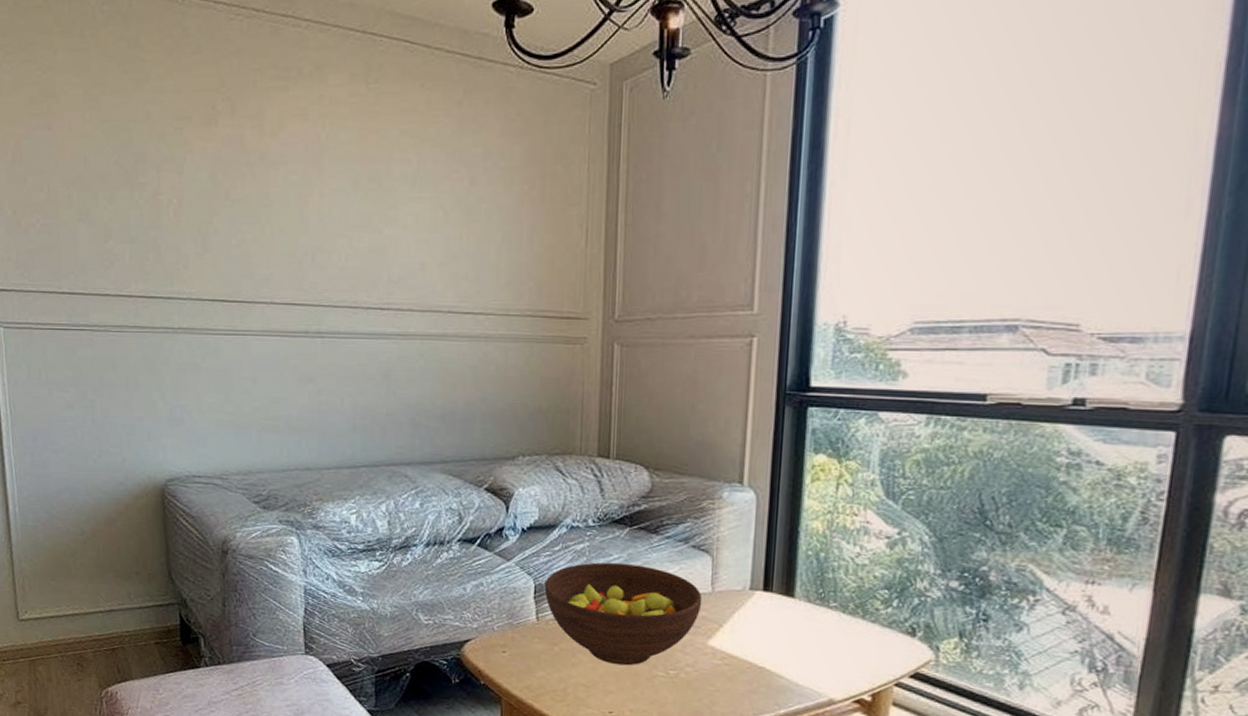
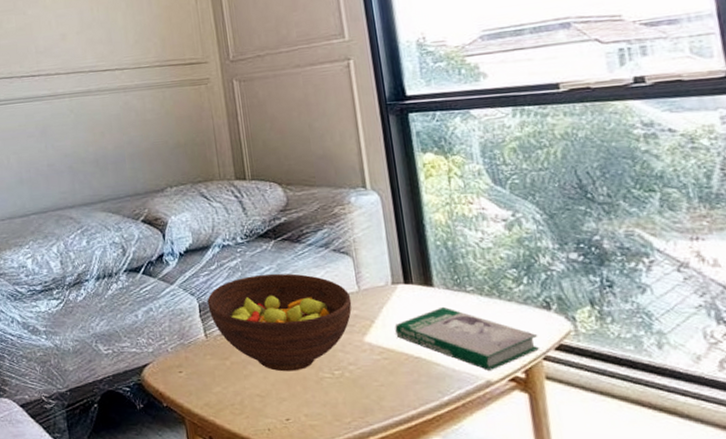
book: none [743,619,895,690] -> present [394,306,540,370]

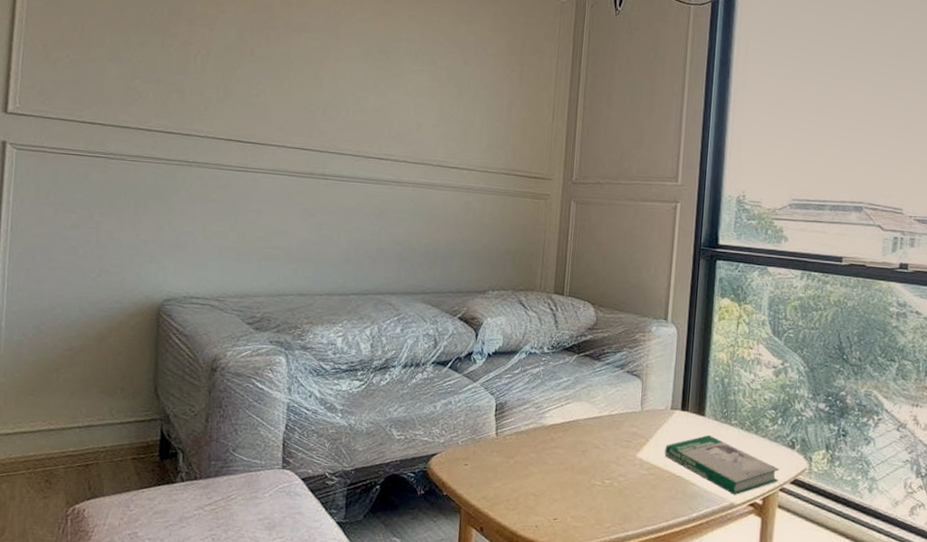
fruit bowl: present [207,273,352,372] -> none [504,384,634,476]

